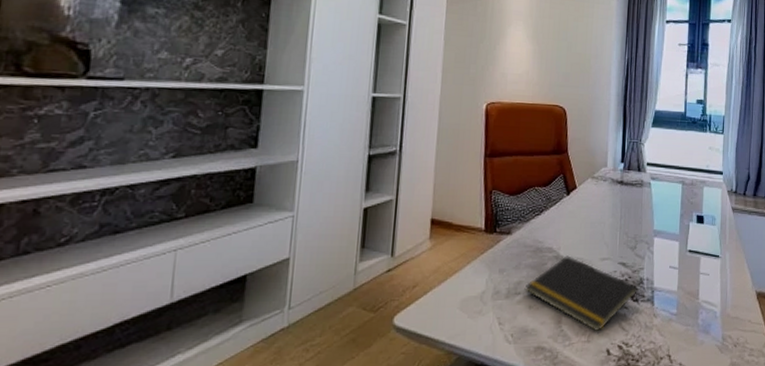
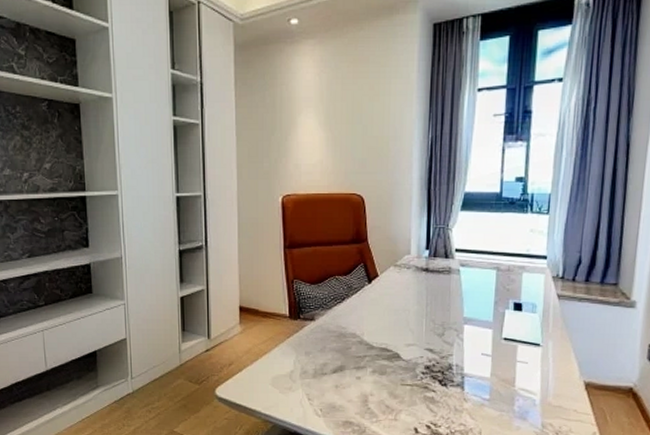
notepad: present [525,255,638,332] -> none [331,341,446,412]

